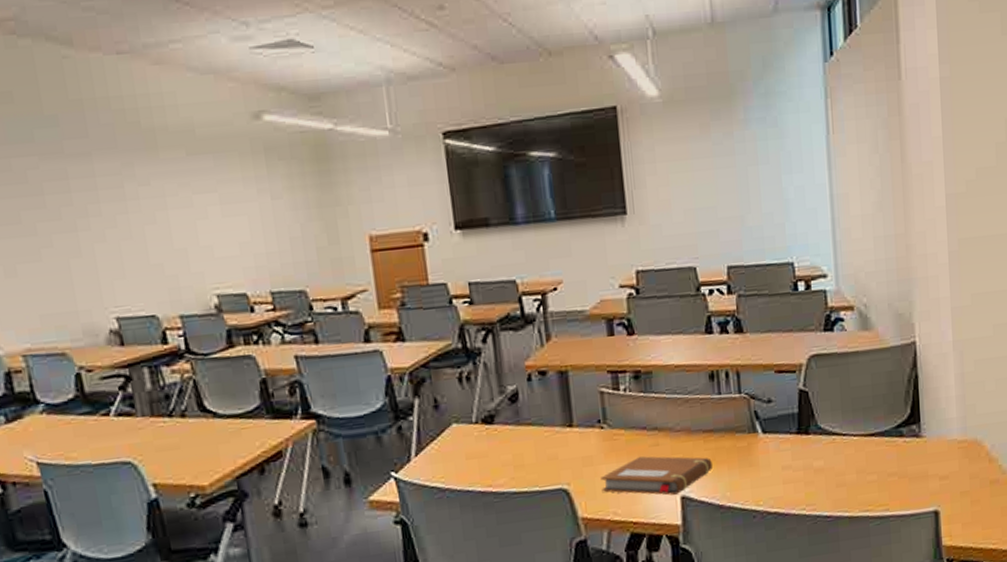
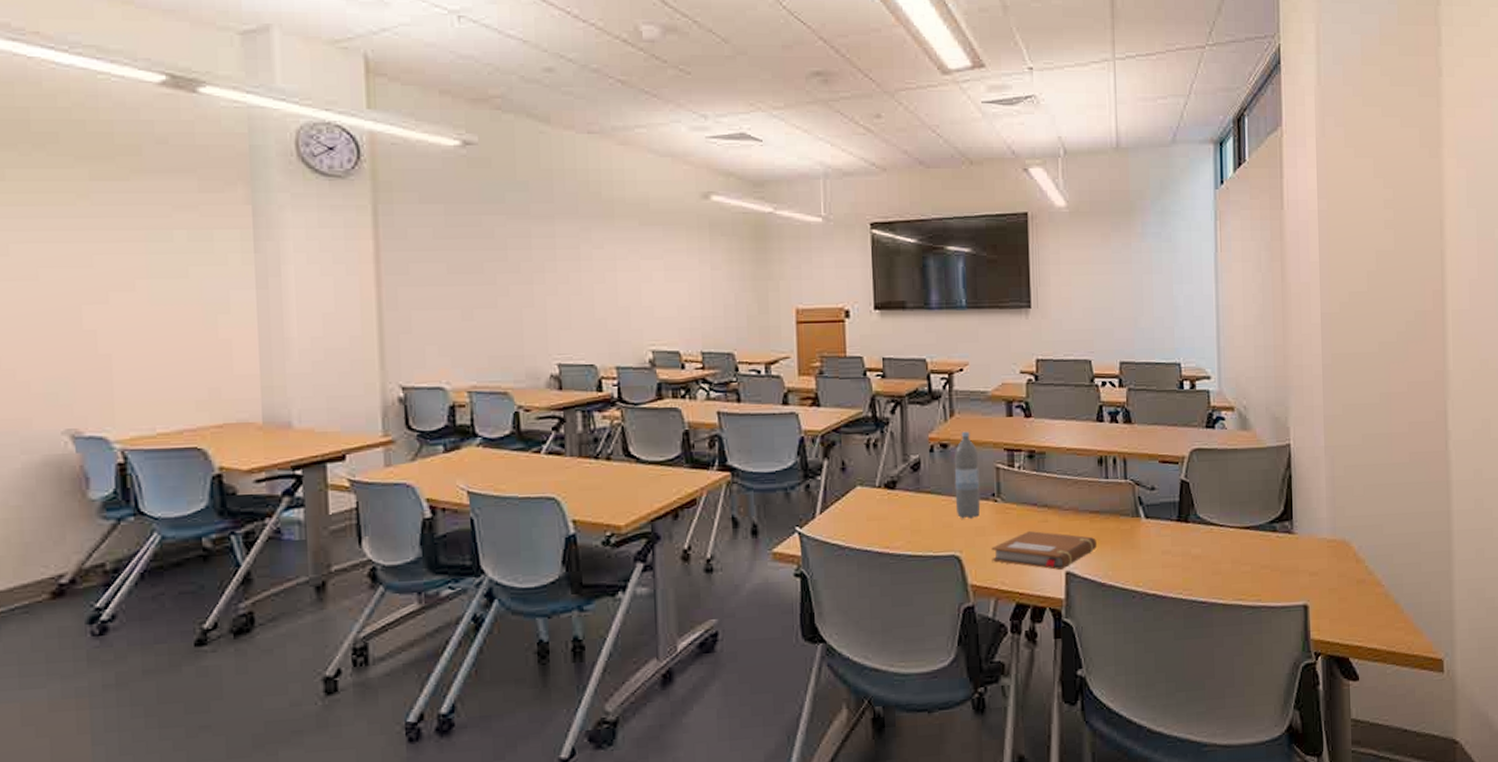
water bottle: none [554,355,586,450] -> present [954,431,981,520]

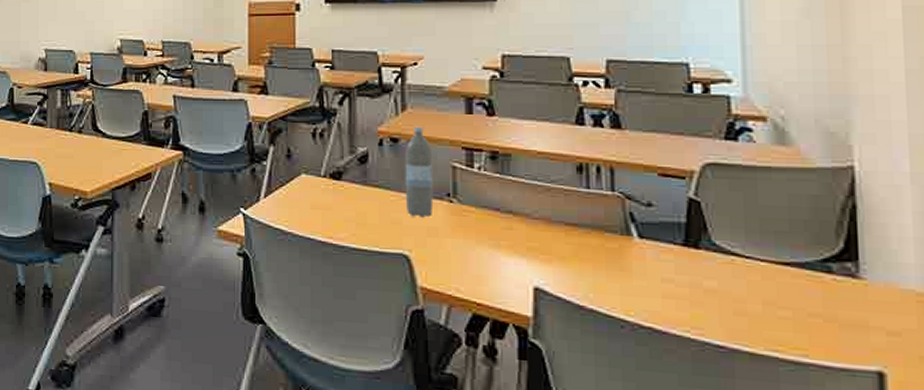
notebook: present [991,531,1097,570] -> none [445,238,574,284]

